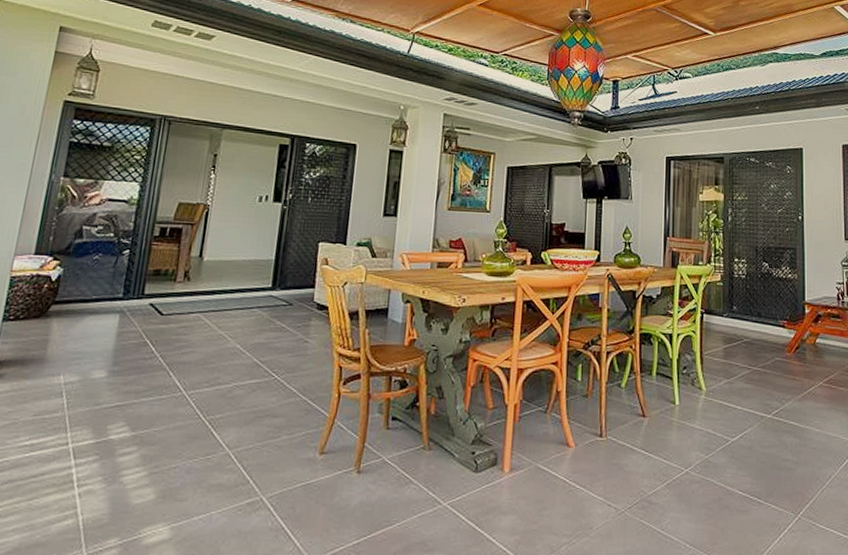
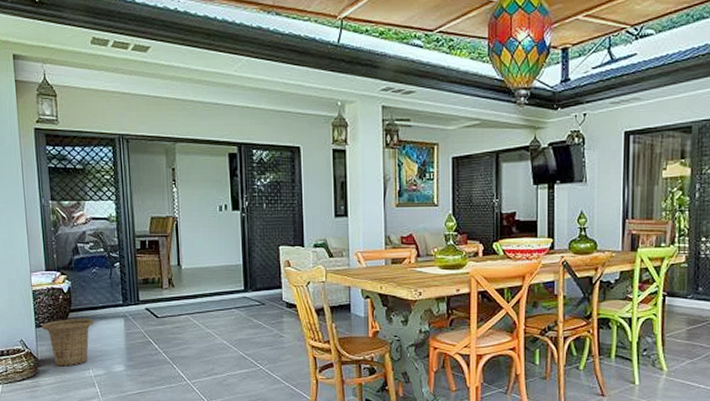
basket: none [10,312,82,371] -> present [41,319,95,367]

